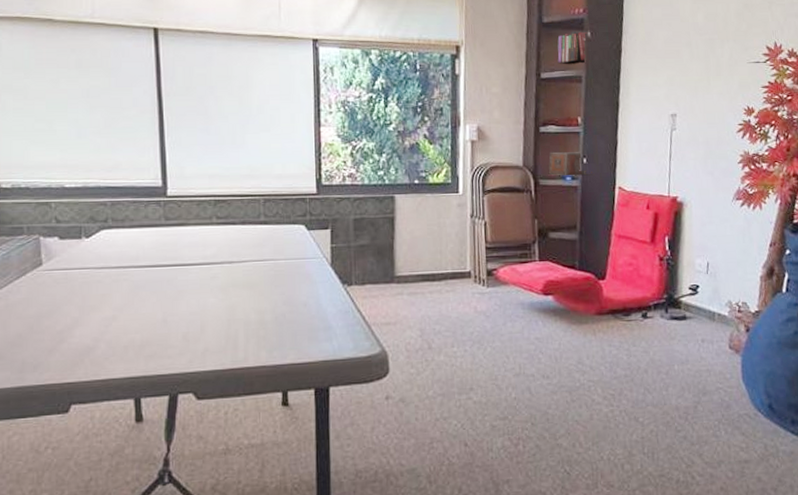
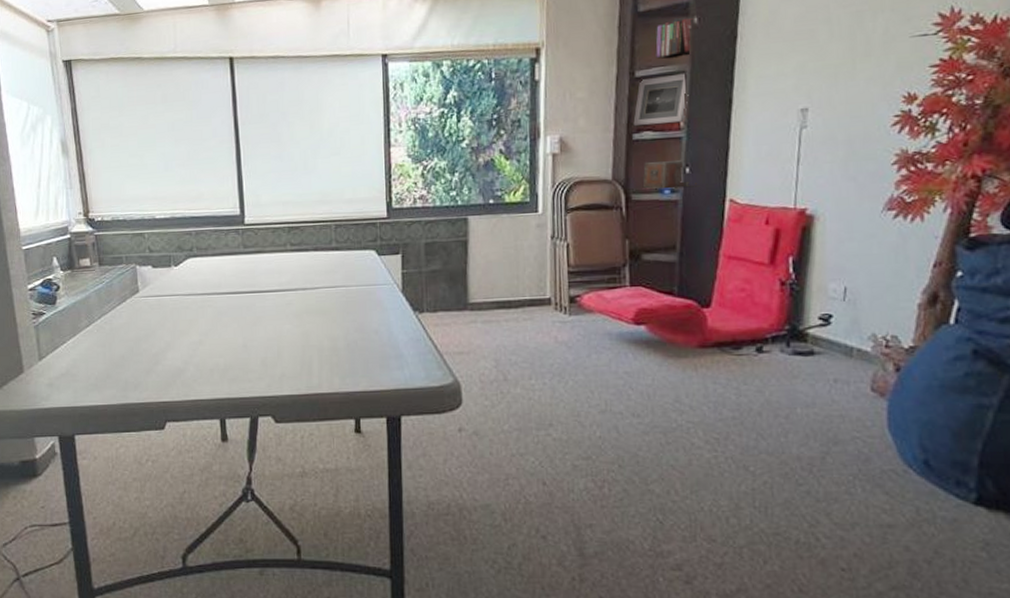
picture frame: none [540,78,585,121] -> present [633,73,689,127]

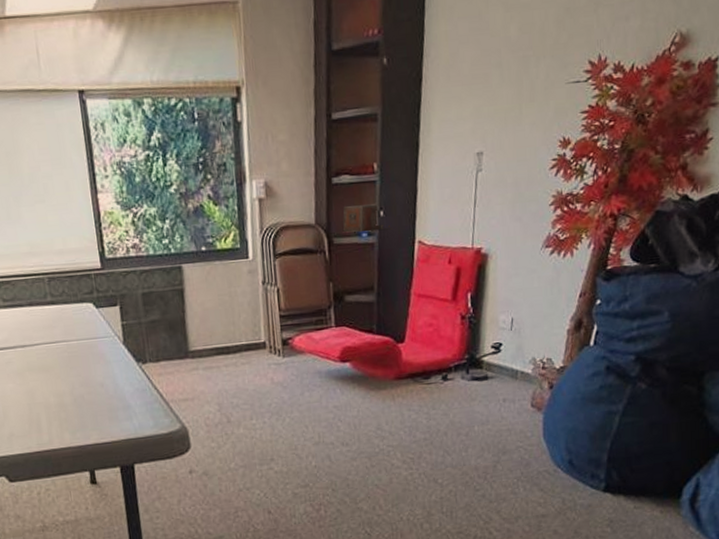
picture frame: present [633,73,689,127] -> none [332,116,381,171]
books: present [655,18,694,60] -> none [349,58,383,101]

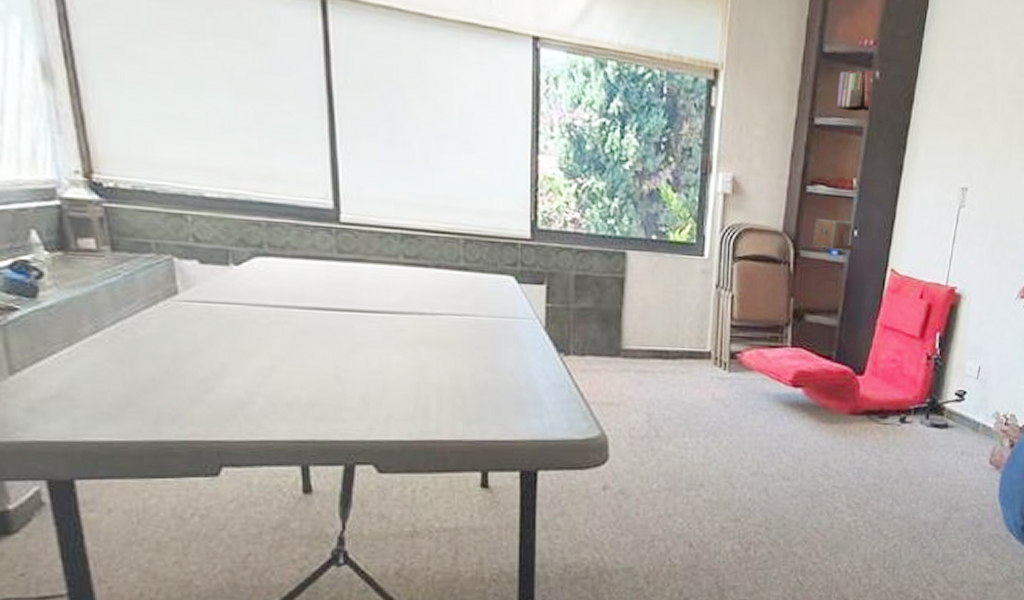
books: none [349,58,383,101] -> present [836,68,876,112]

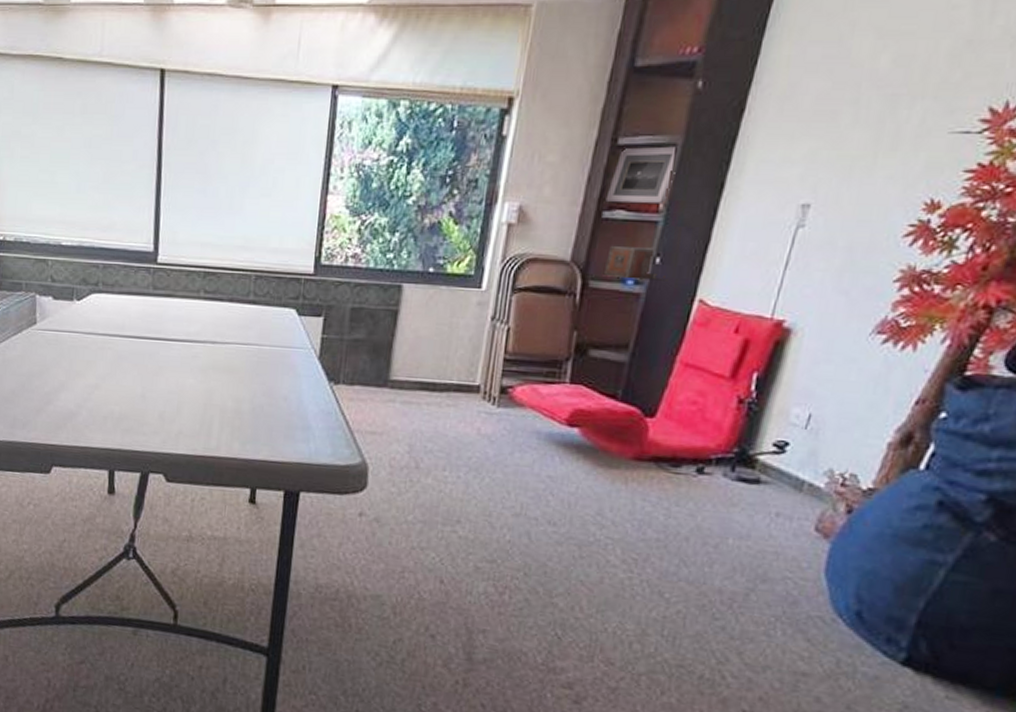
picture frame: none [808,127,864,182] -> present [605,146,675,205]
books: present [836,68,876,112] -> none [645,80,698,128]

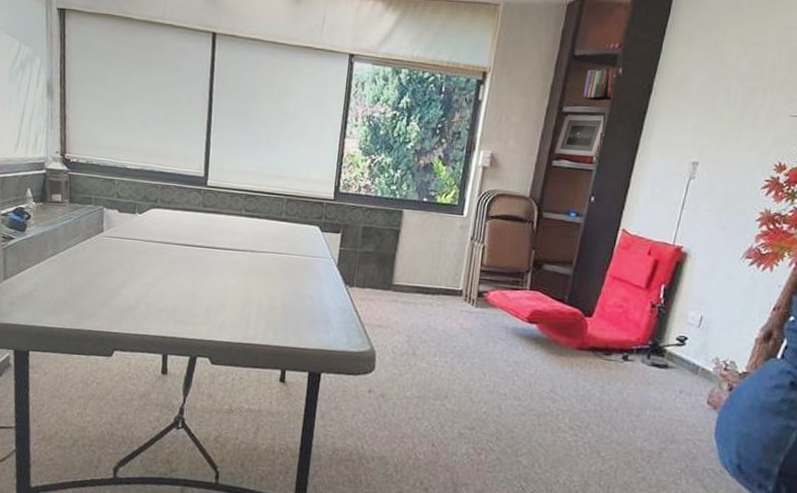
decorative box: present [605,245,668,281] -> none [554,186,600,215]
books: none [645,80,698,128] -> present [582,67,619,102]

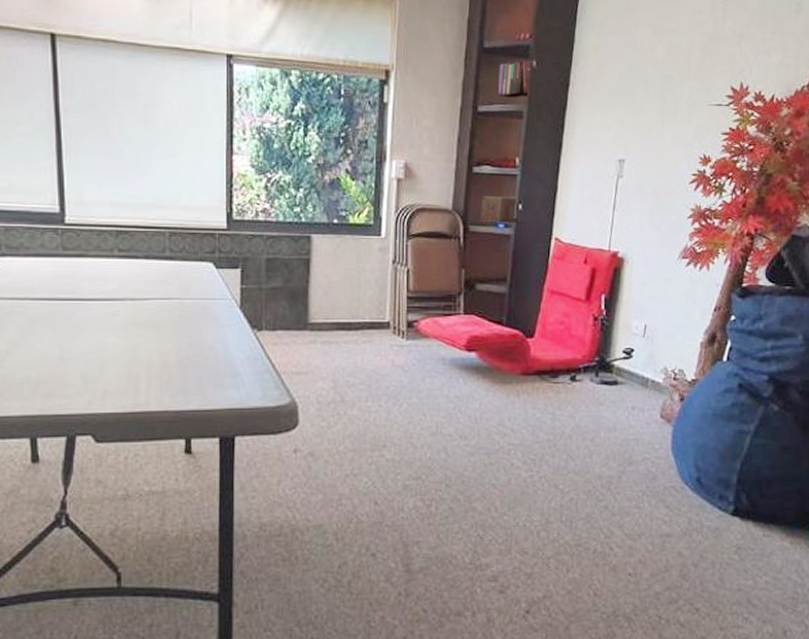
picture frame: present [554,114,604,158] -> none [474,113,525,161]
decorative box: none [554,186,600,215] -> present [481,195,530,224]

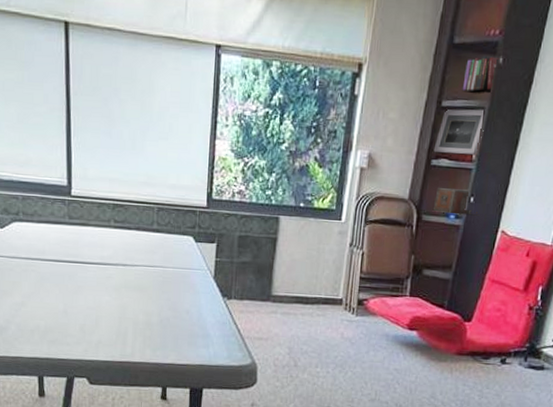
picture frame: none [474,113,525,161] -> present [433,109,484,156]

